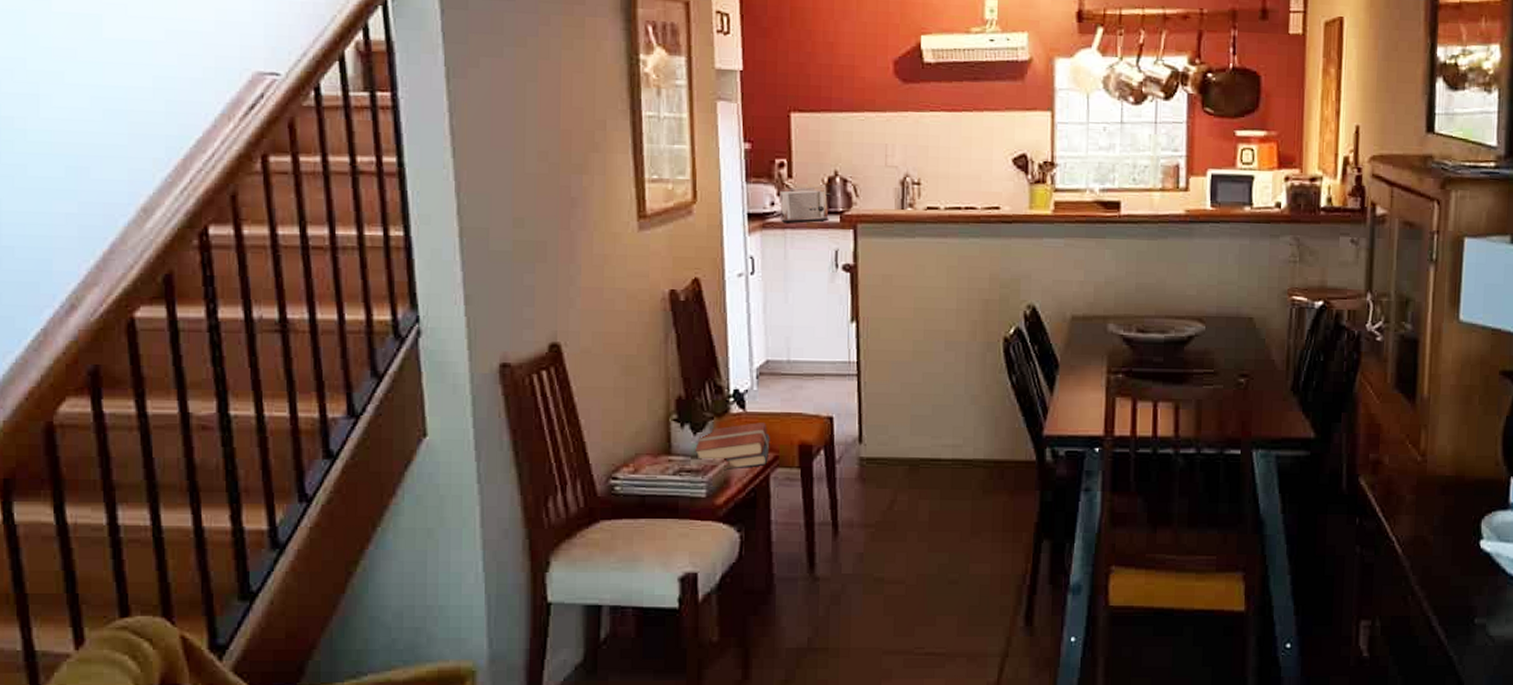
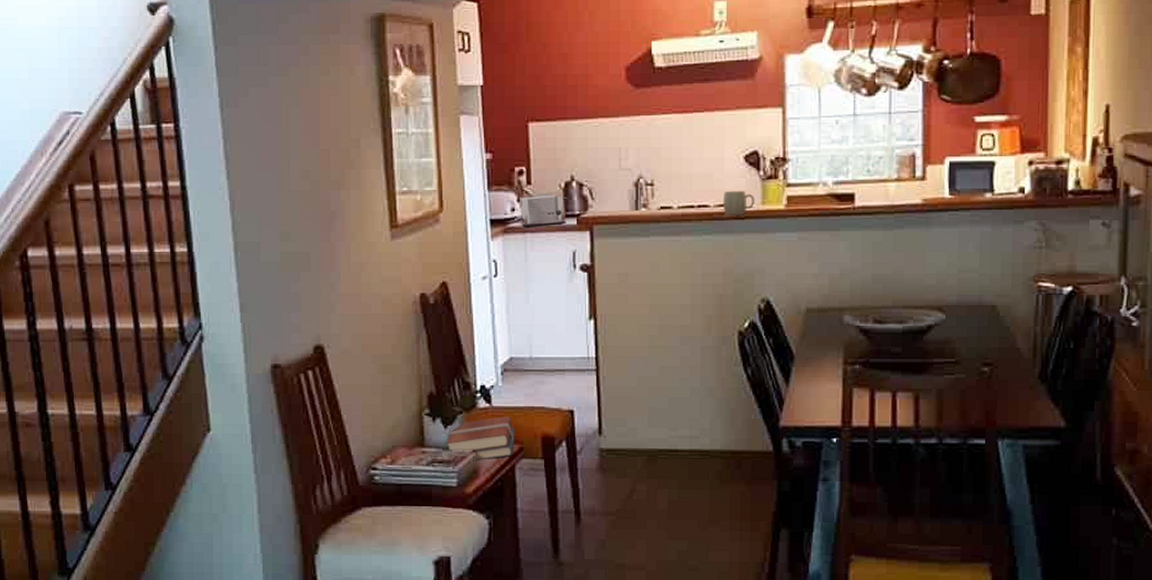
mug: none [990,193,1022,219] -> present [722,190,754,215]

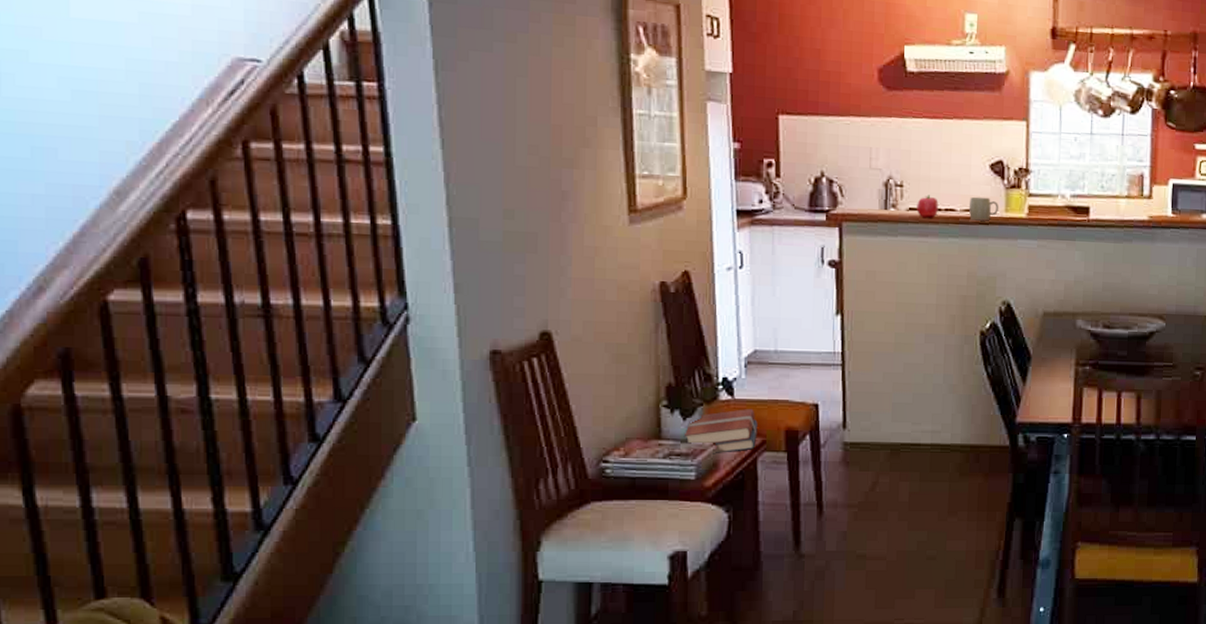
toaster: present [520,191,568,229] -> none [768,185,817,222]
fruit: none [668,192,691,217] -> present [917,195,939,219]

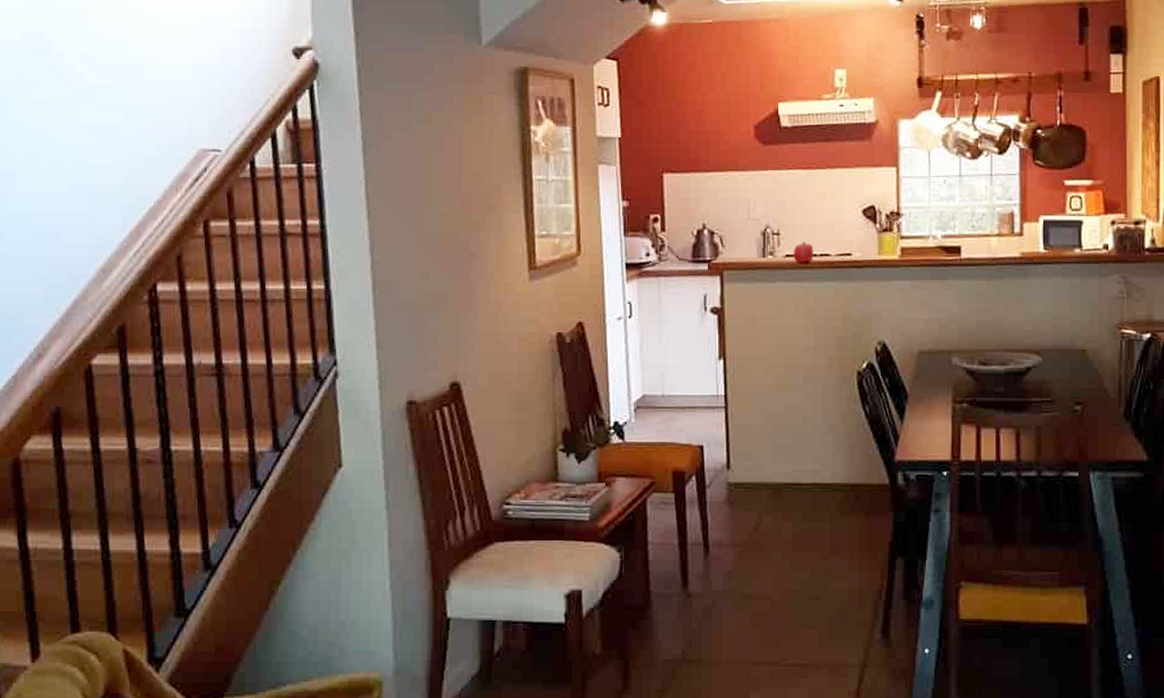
books: present [685,409,758,454] -> none [579,452,647,496]
mug: present [968,196,998,221] -> none [843,241,871,264]

